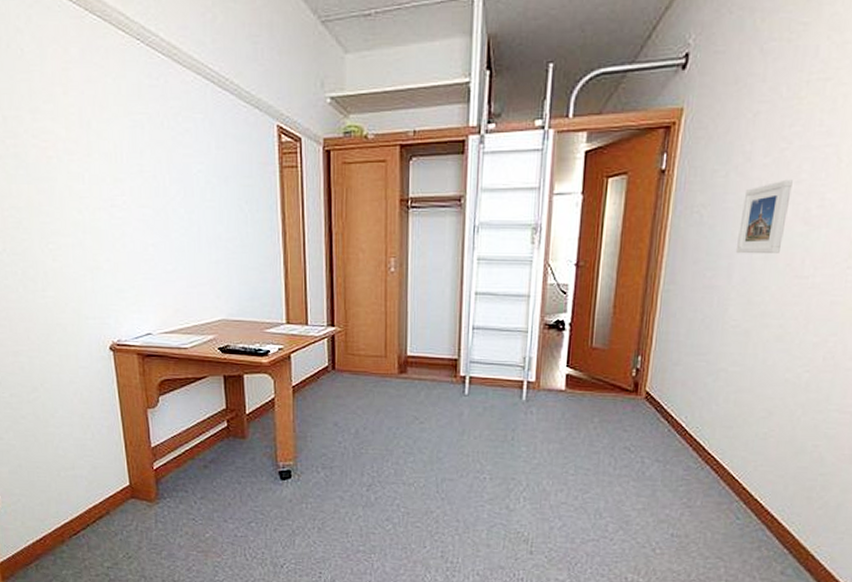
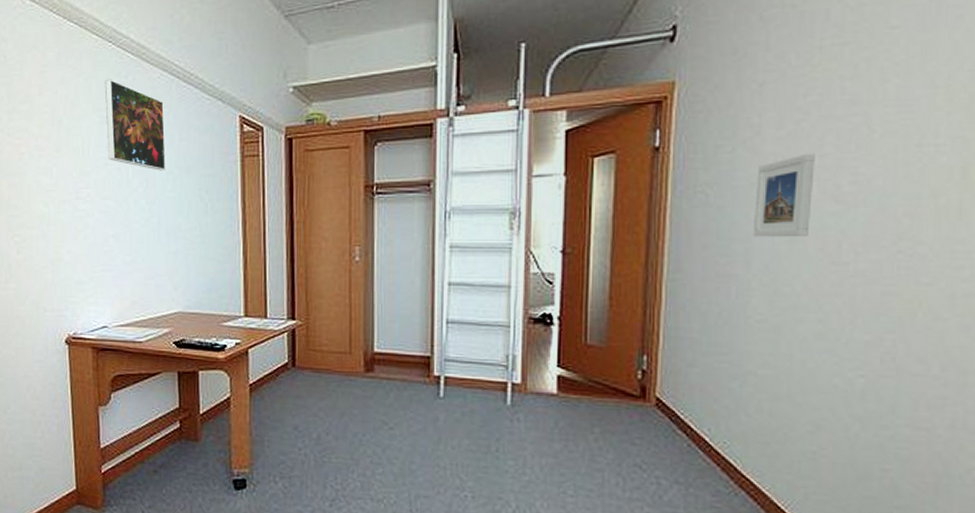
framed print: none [134,80,203,180] -> present [104,79,166,171]

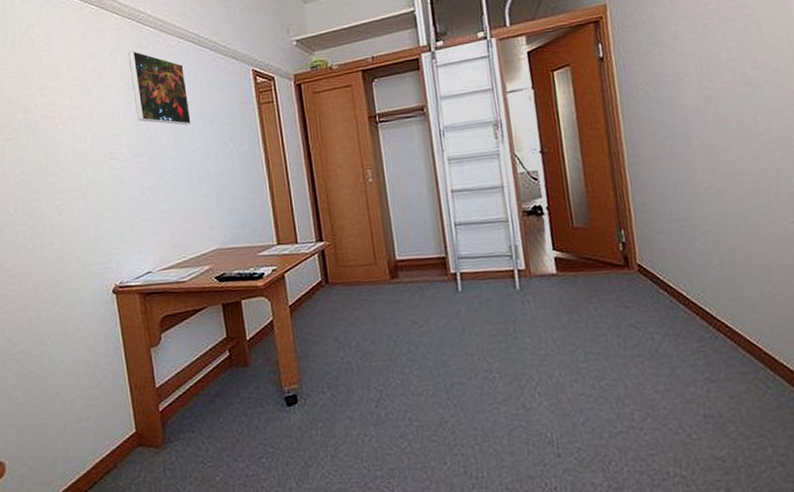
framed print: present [752,153,815,238] -> none [682,49,730,121]

